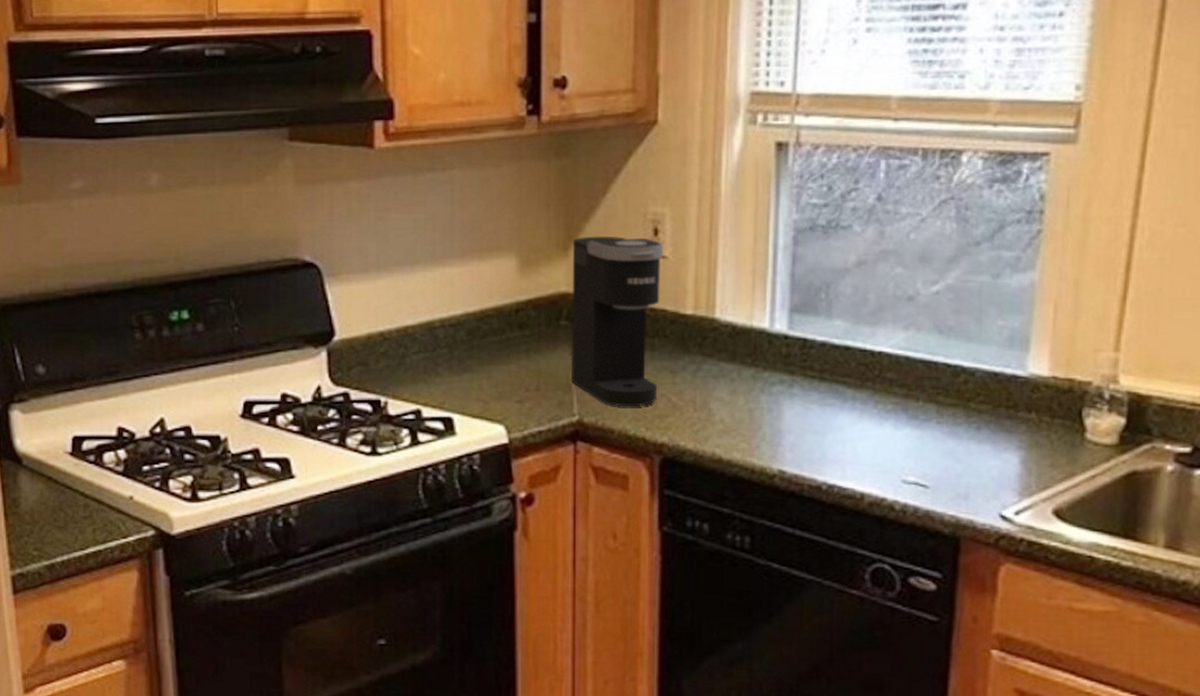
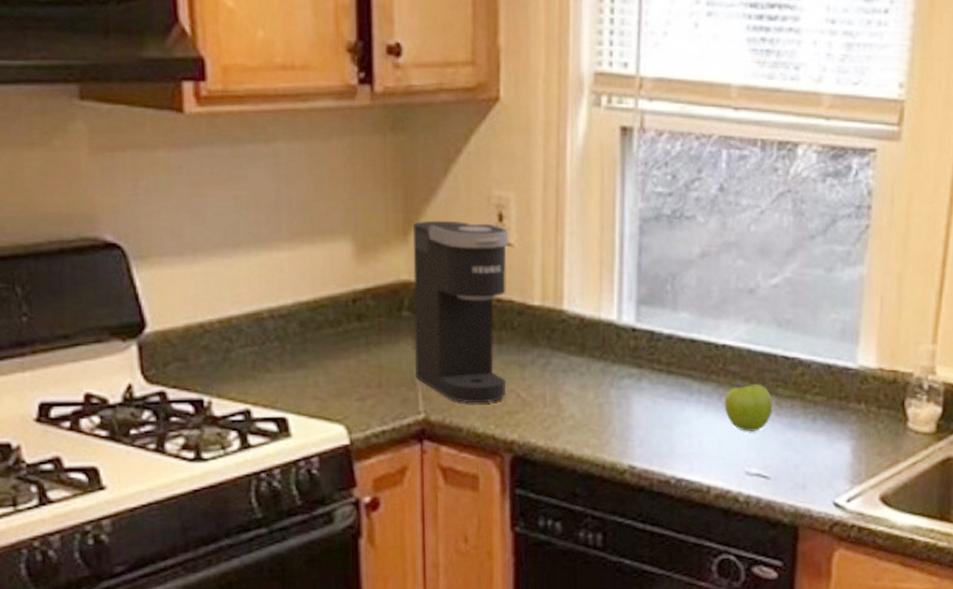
fruit: none [880,391,933,439] -> present [724,384,773,431]

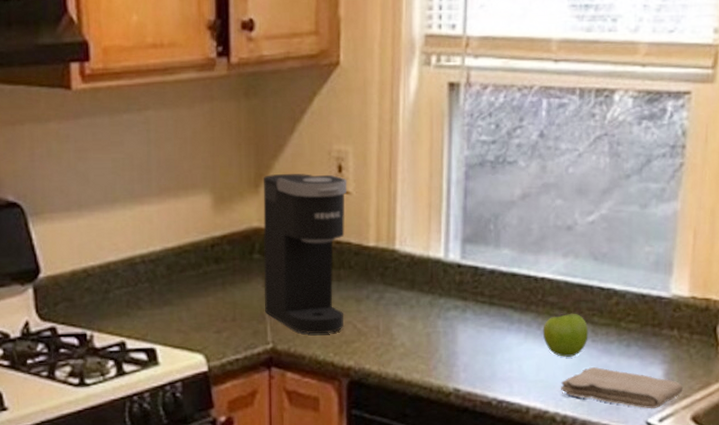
washcloth: none [744,443,871,489] -> present [561,367,683,409]

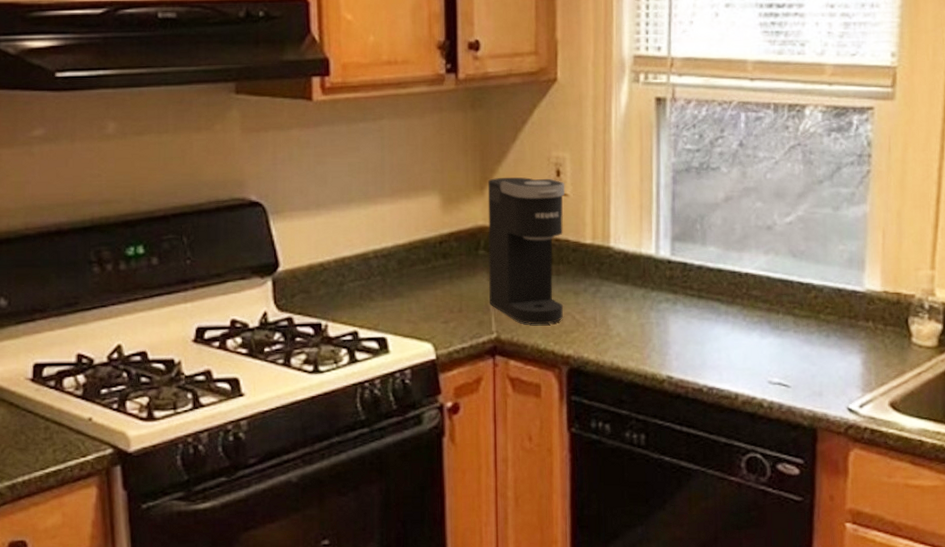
fruit: present [542,313,589,357] -> none [748,306,791,346]
washcloth: present [561,367,683,409] -> none [767,356,880,396]

